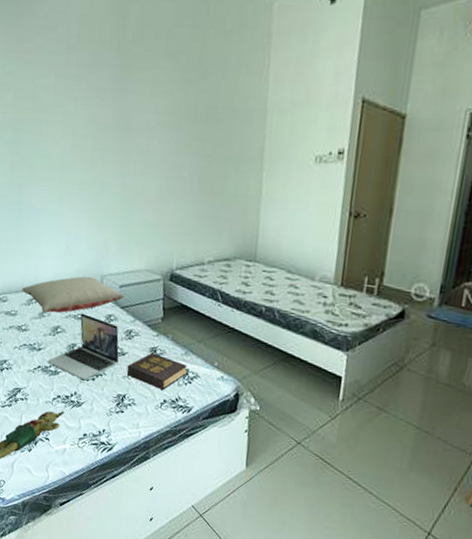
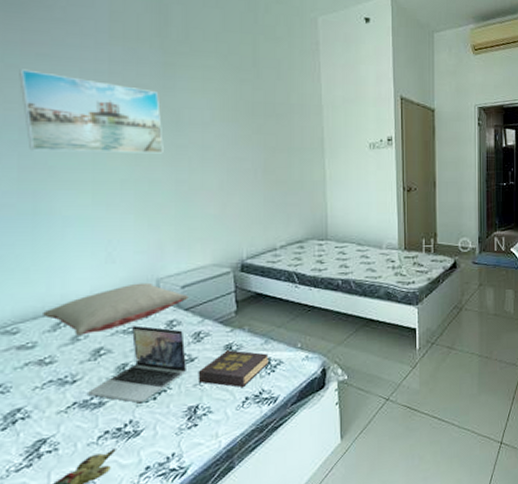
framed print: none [13,75,115,158] -> present [19,69,164,154]

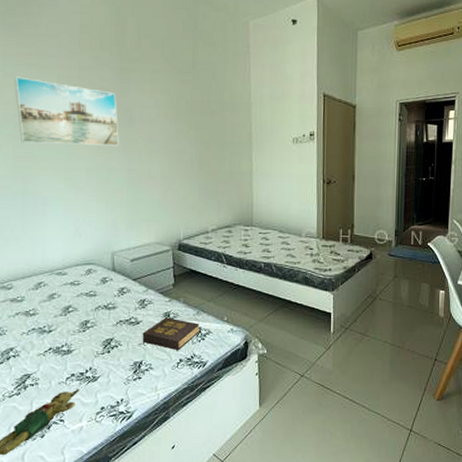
pillow: present [43,282,189,336] -> none [29,254,136,295]
laptop: present [88,325,186,404] -> none [60,290,133,355]

